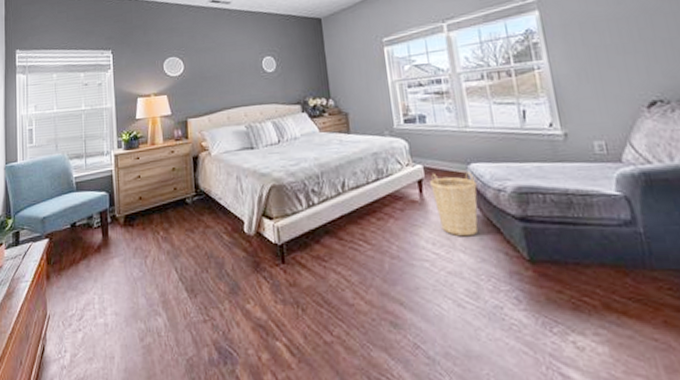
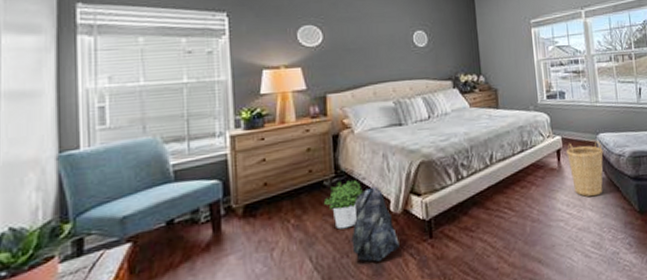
potted plant: none [187,199,220,245] -> present [325,179,363,230]
jacket: none [210,207,253,280] -> present [351,186,400,262]

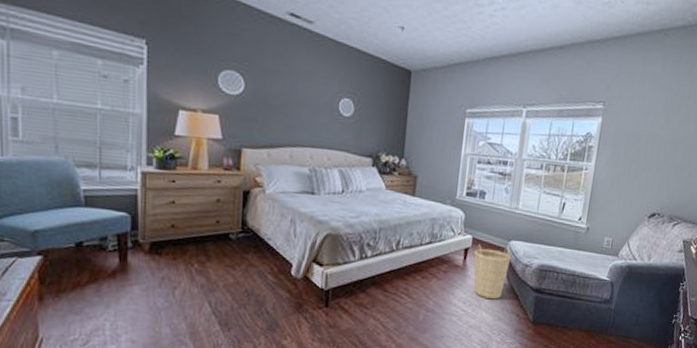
potted plant: present [325,179,363,230] -> none [229,237,267,283]
jacket: present [351,186,400,262] -> none [250,248,296,318]

